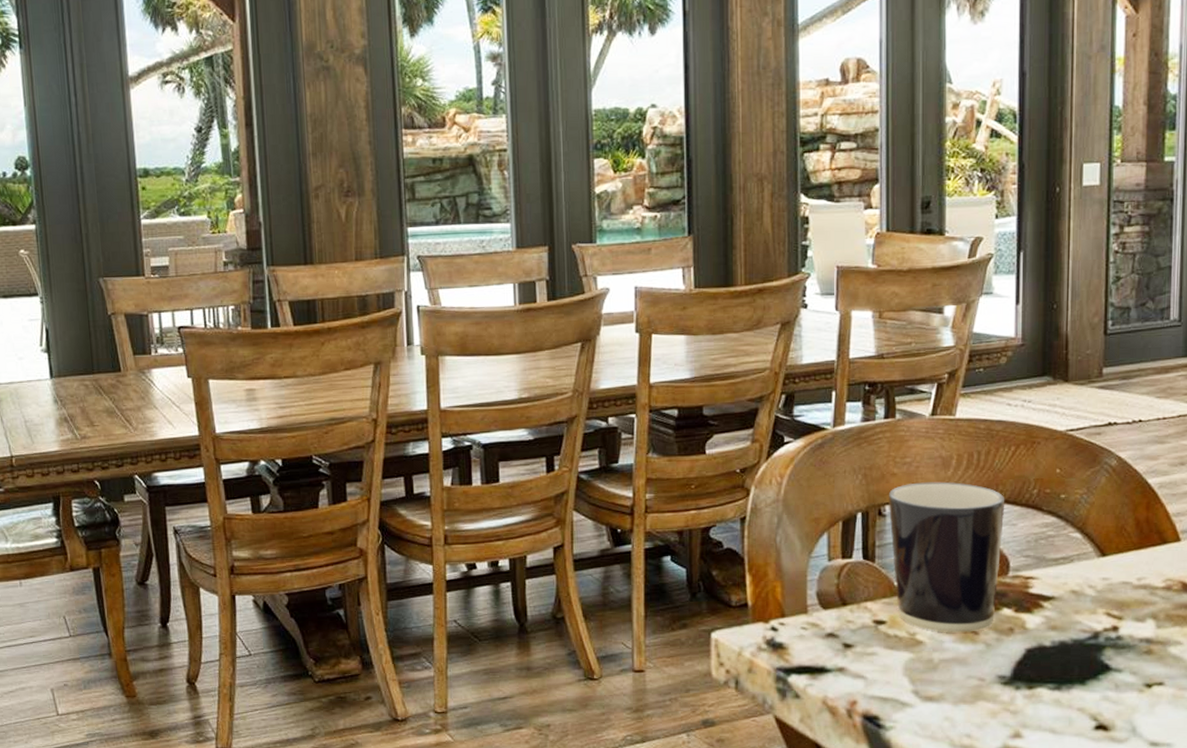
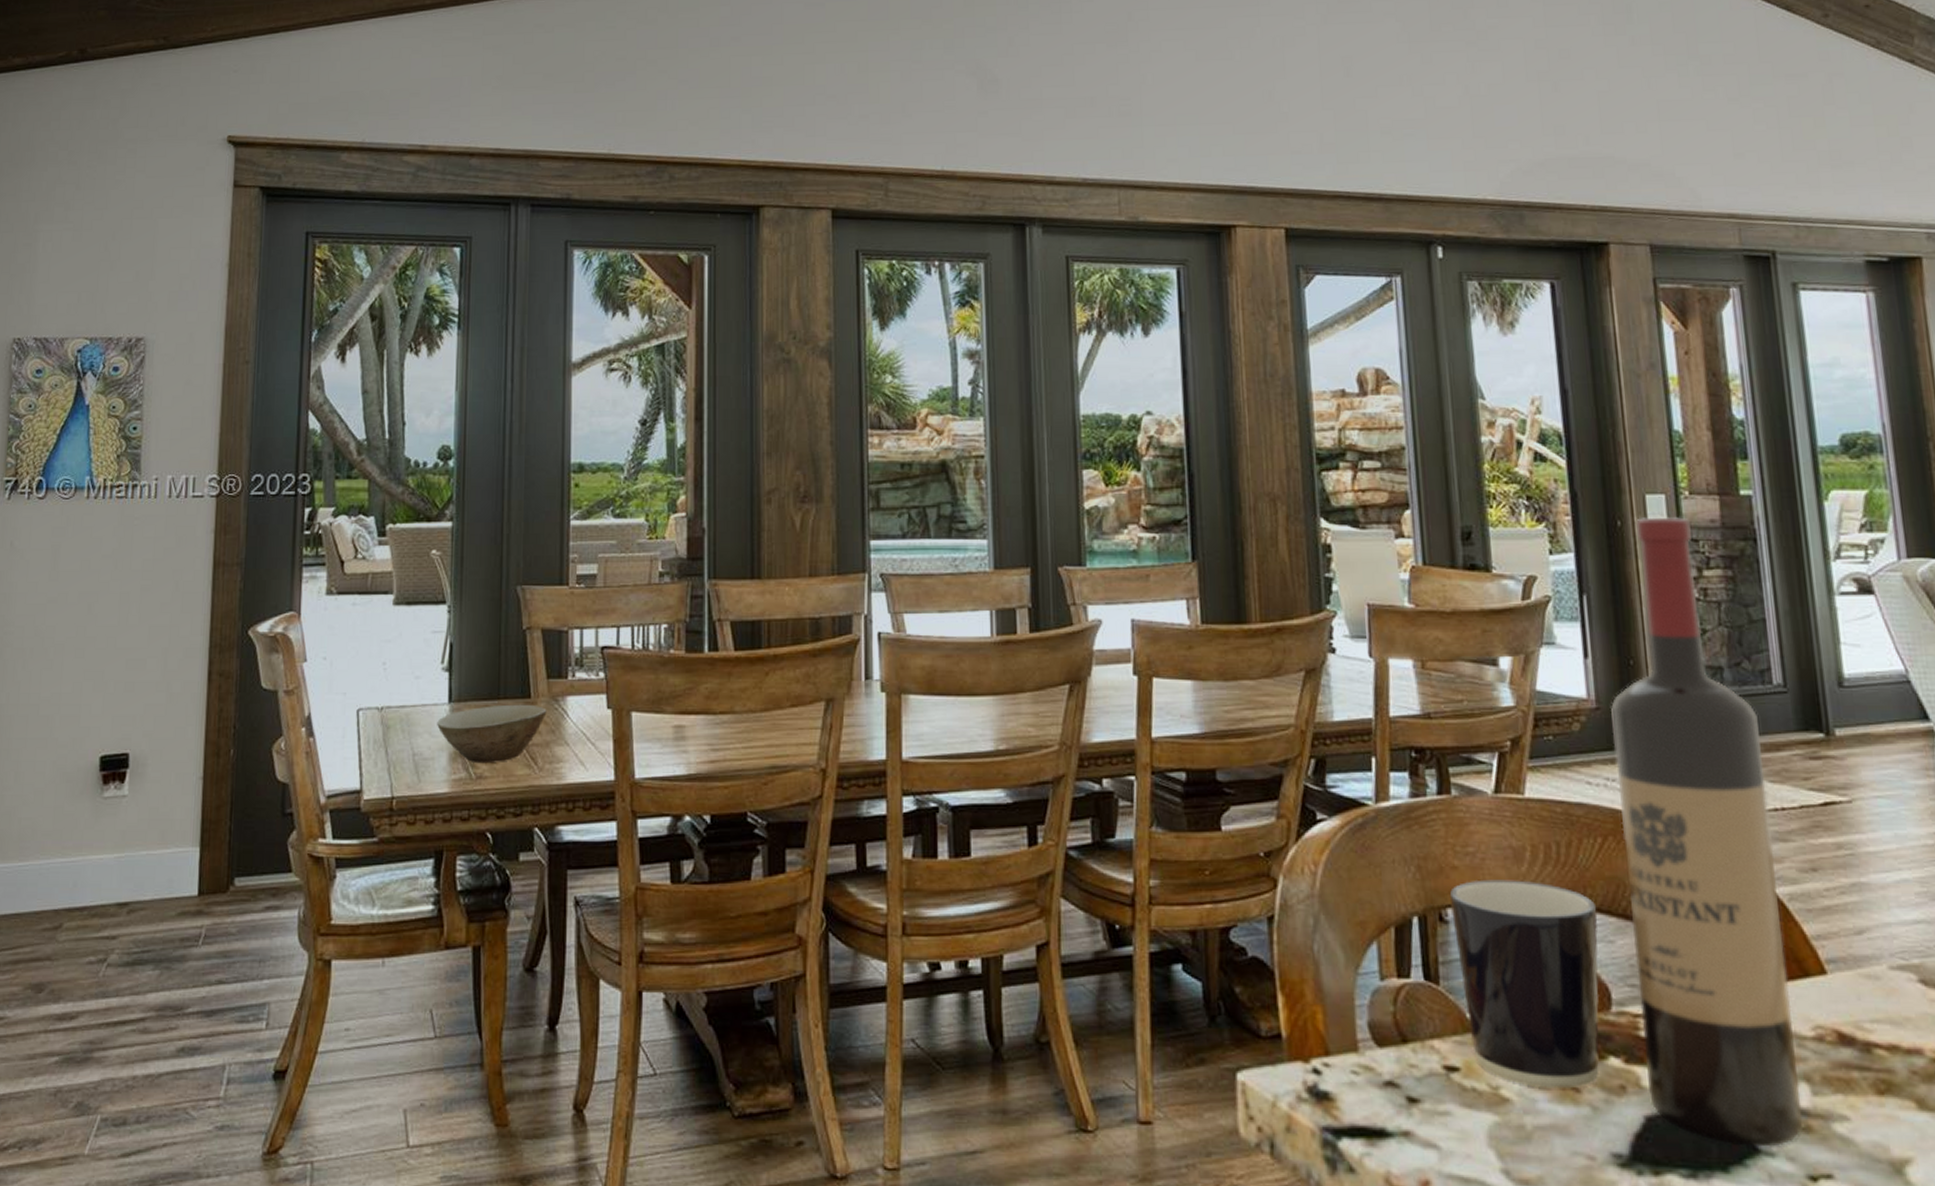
bowl: none [42,377,136,427] -> present [437,704,547,764]
wine bottle: none [1031,182,1154,666] -> present [1611,517,1803,1147]

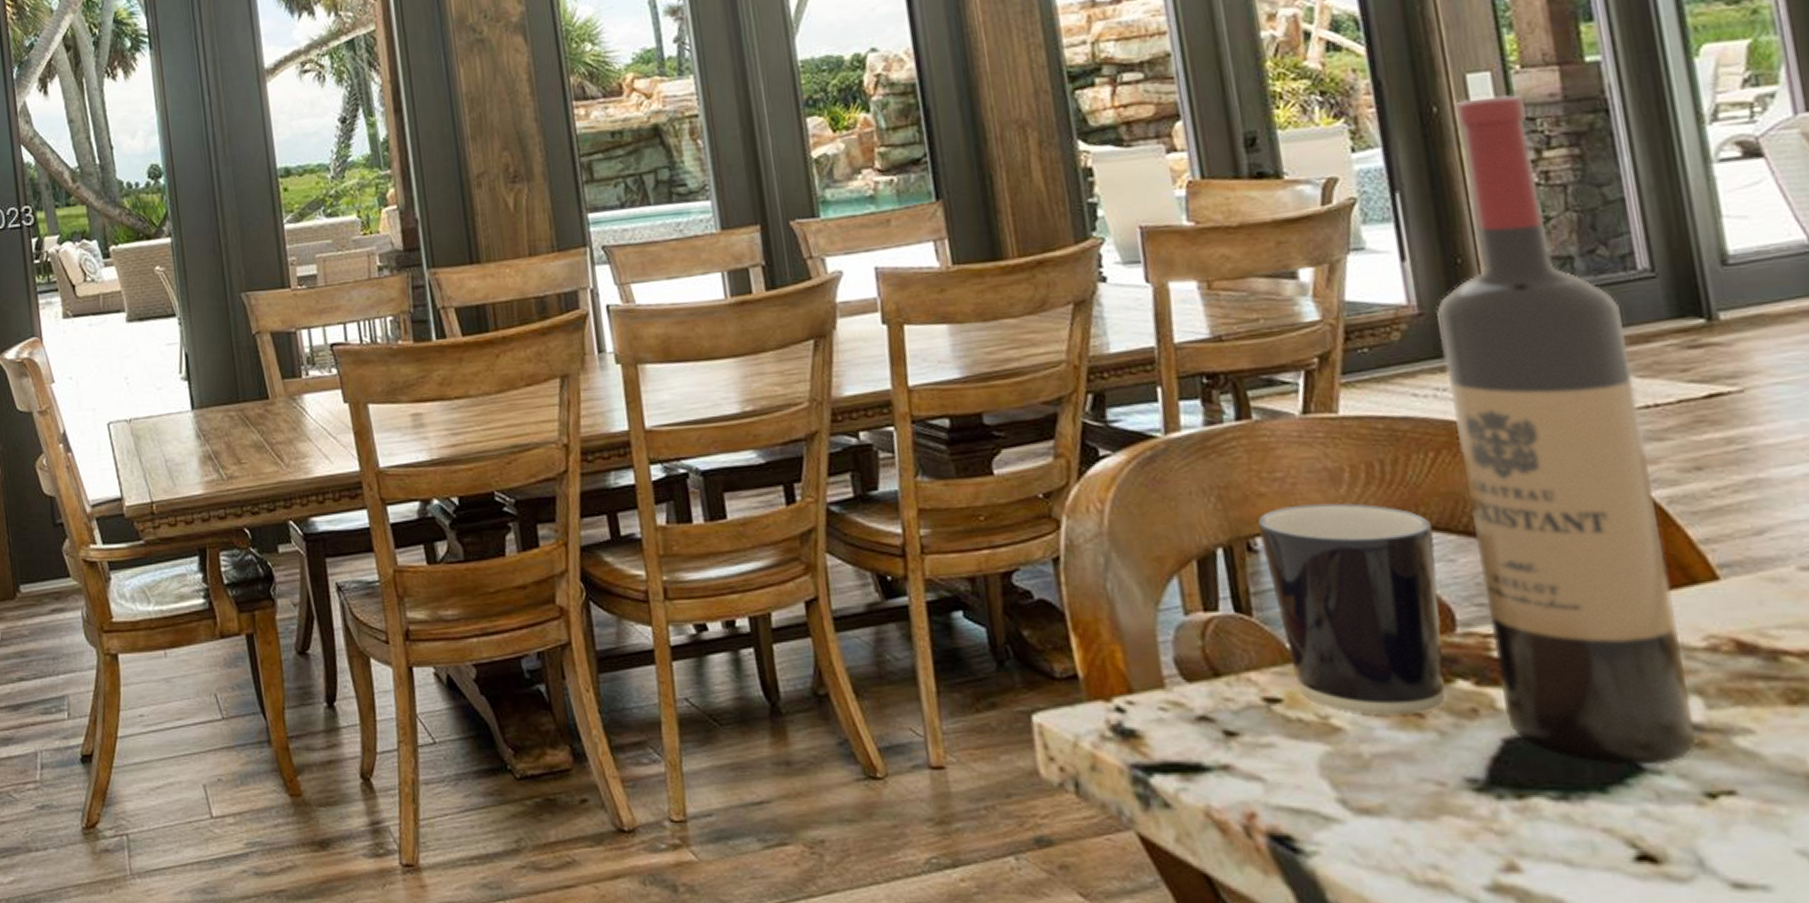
bowl: present [437,704,547,764] -> none [183,405,286,465]

